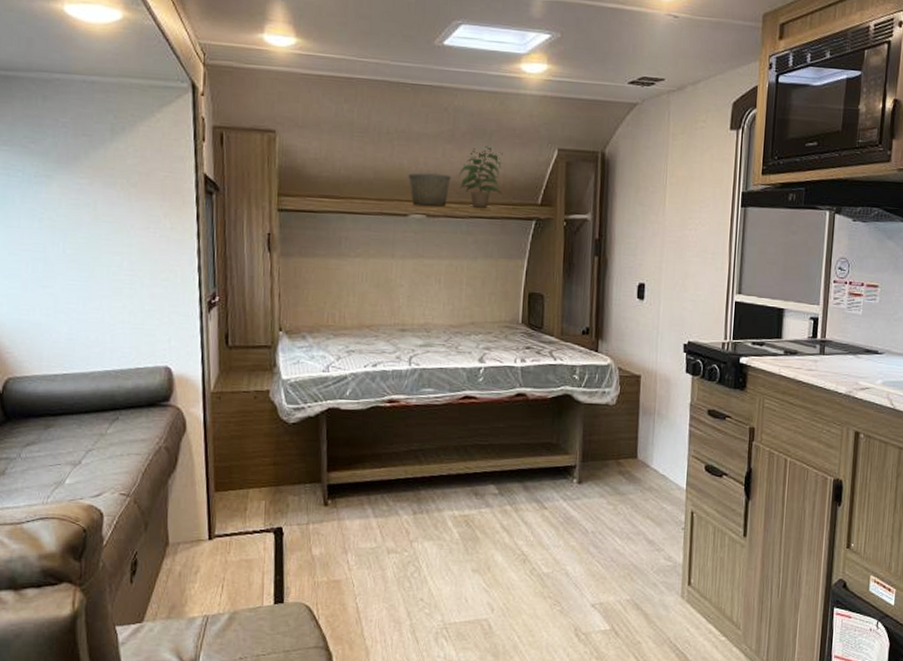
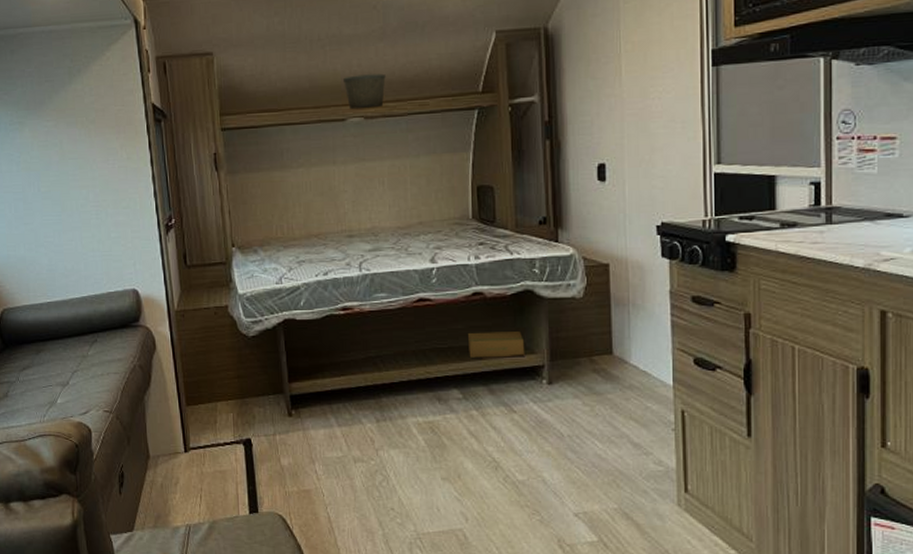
plant: present [458,145,504,210] -> none [394,37,442,105]
box: none [508,431,560,457] -> present [468,332,525,358]

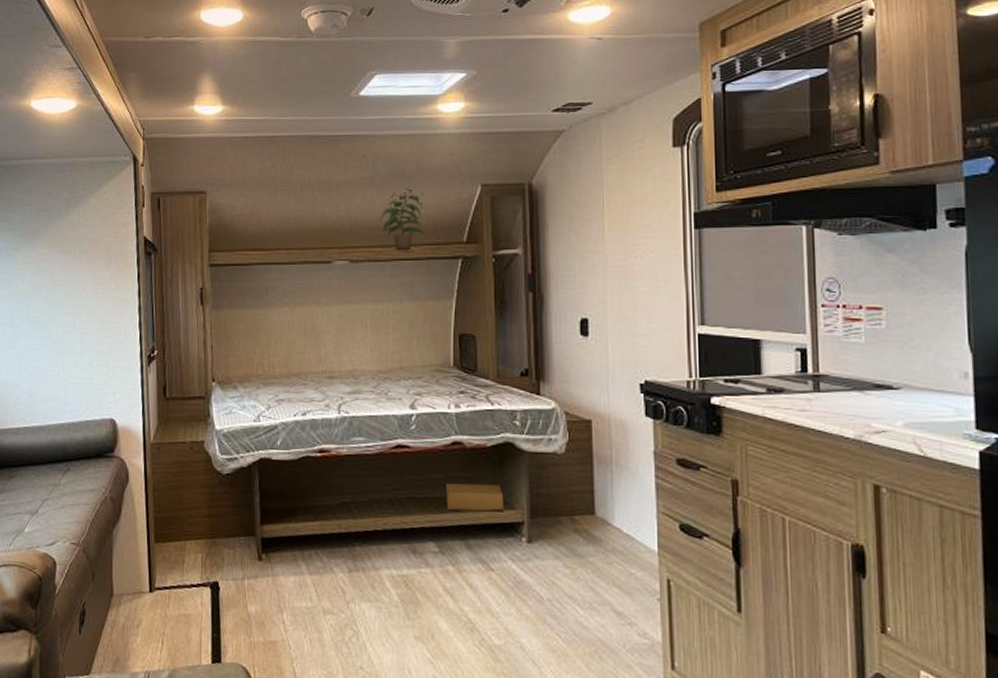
basket: present [342,73,386,110] -> none [330,219,372,253]
plant: none [394,37,442,105] -> present [380,187,427,251]

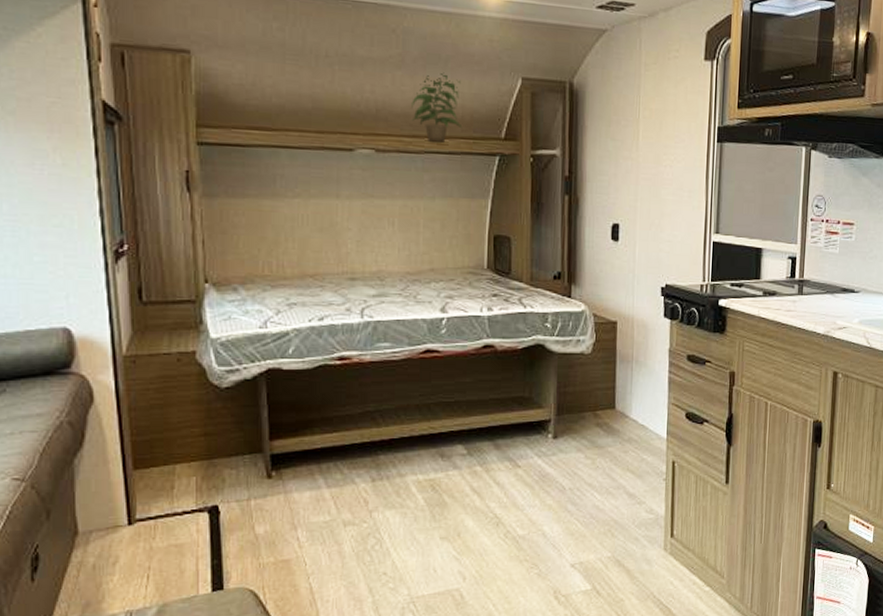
box: present [446,483,504,512] -> none [476,386,533,412]

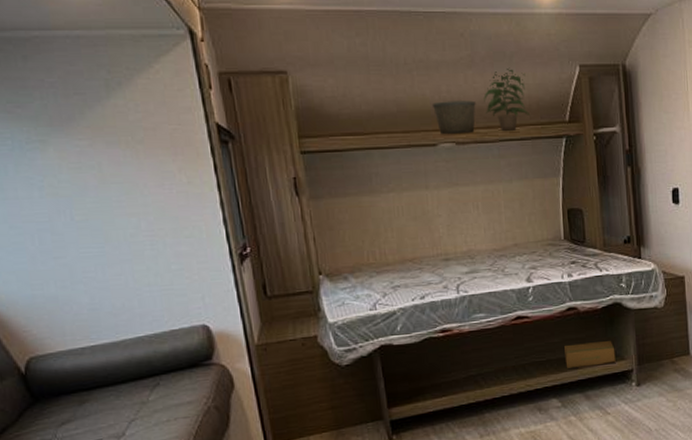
basket: none [352,102,402,142] -> present [431,100,476,135]
box: none [476,386,533,412] -> present [564,341,616,368]

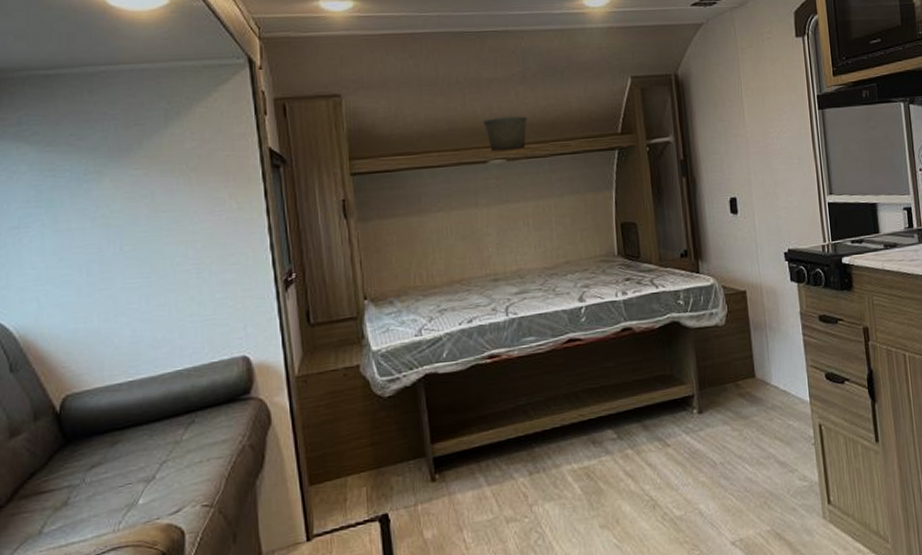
plant: present [484,67,531,132] -> none [535,82,582,146]
box: present [564,341,616,368] -> none [619,364,675,395]

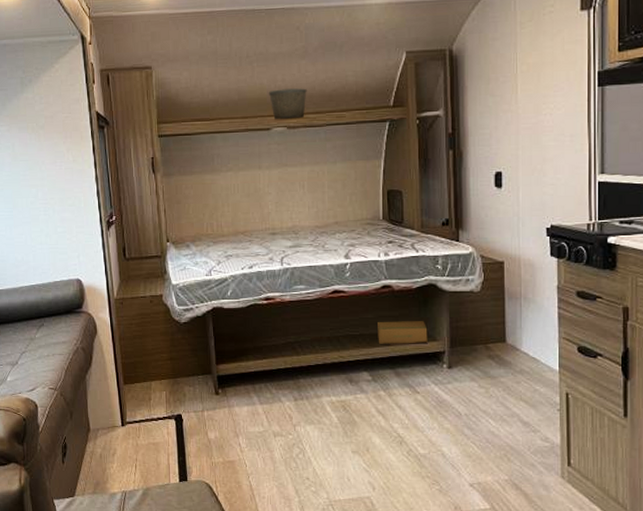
box: none [619,364,675,395] -> present [378,321,428,344]

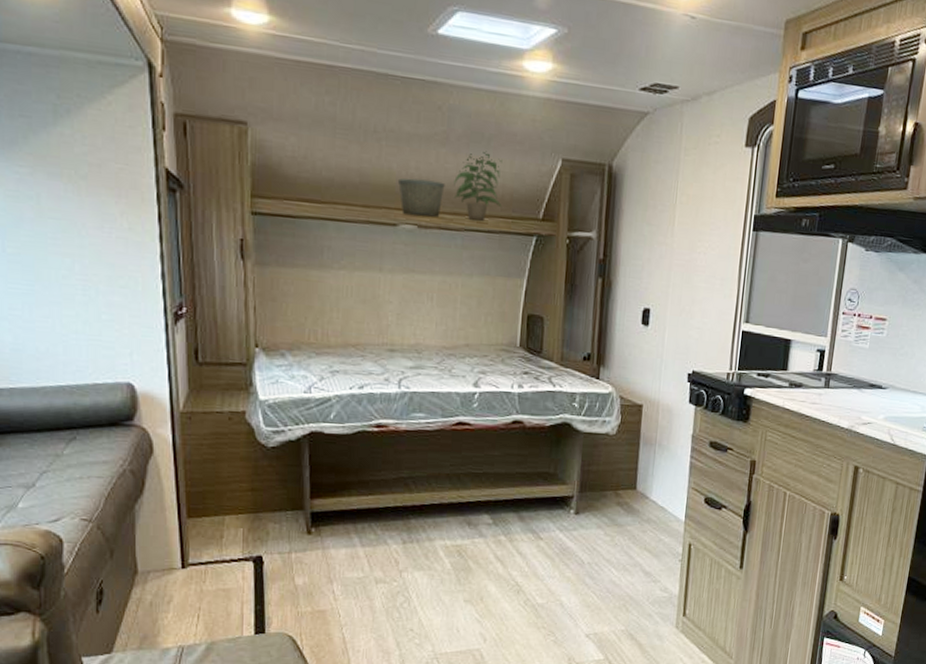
plant: none [314,56,357,117] -> present [453,151,503,222]
box: present [378,321,428,344] -> none [503,459,558,487]

